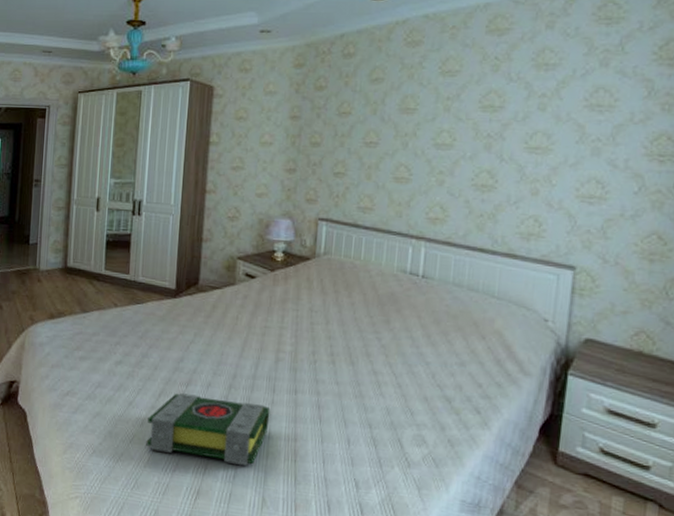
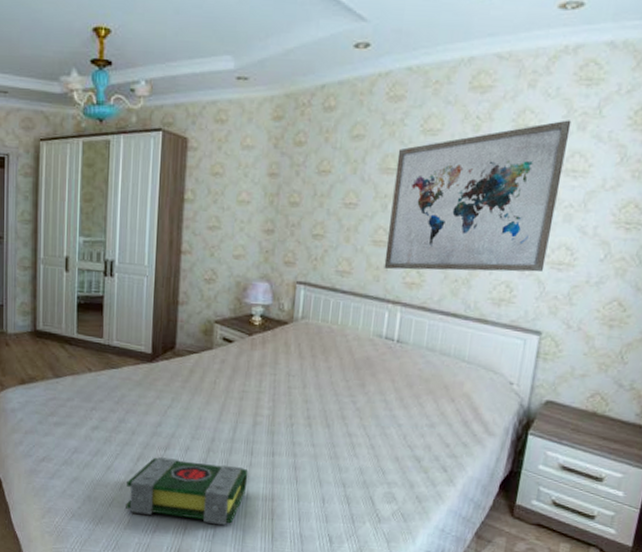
wall art: none [406,57,593,206] -> present [384,120,572,272]

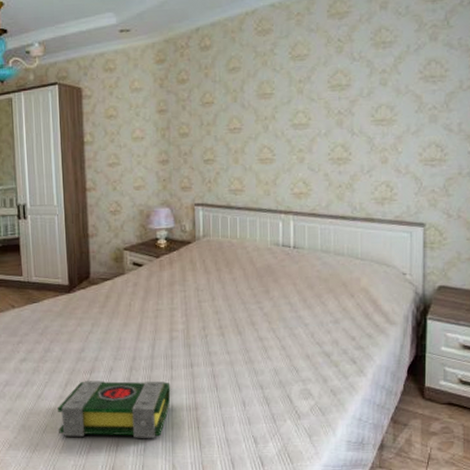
wall art: present [384,120,572,272] -> none [272,33,423,183]

